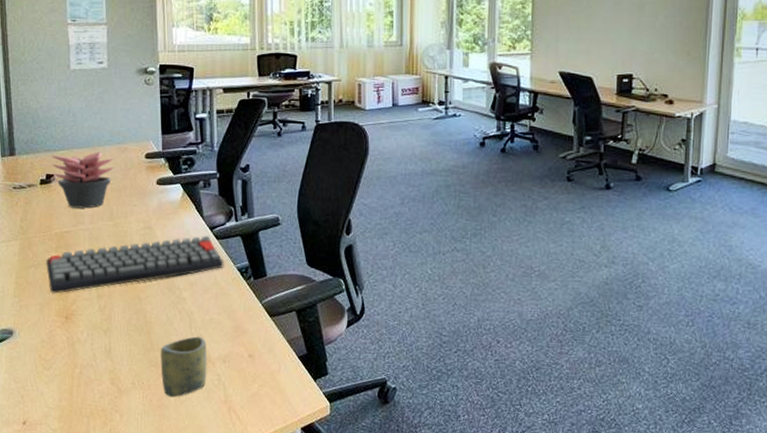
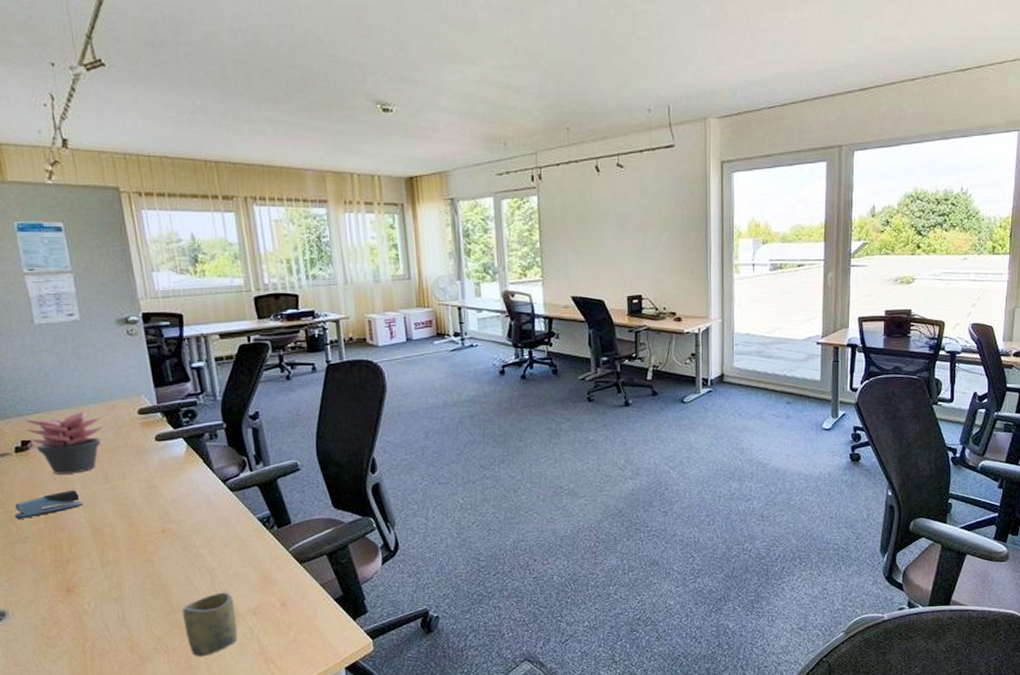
stapler: none [32,224,89,246] -> present [14,490,84,519]
keyboard: present [45,235,224,294] -> none [33,488,243,567]

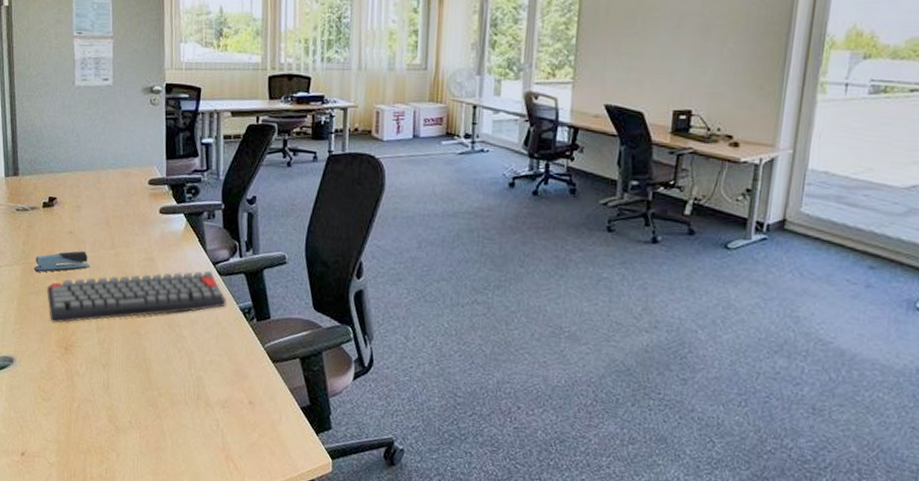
succulent plant: present [24,411,103,474] -> none [54,175,117,235]
keyboard: none [33,488,243,567] -> present [46,270,227,323]
cup: present [182,592,238,657] -> none [158,377,206,441]

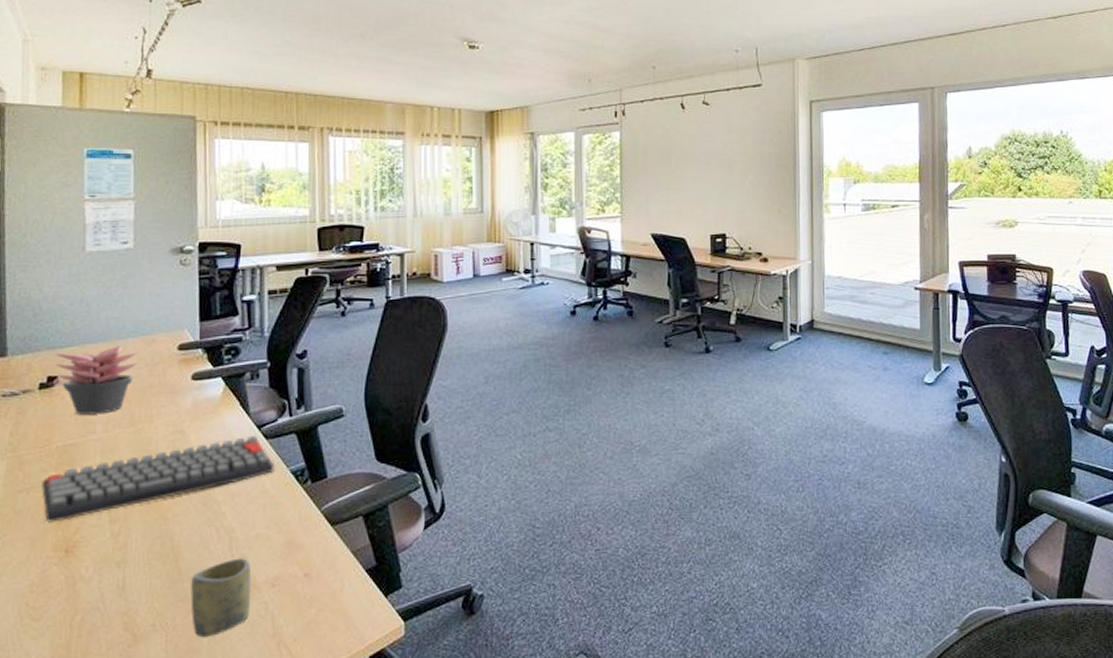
stapler: present [33,251,90,273] -> none [23,433,102,465]
succulent plant: none [54,175,117,235] -> present [55,346,138,415]
cup: none [158,377,206,441] -> present [190,558,252,638]

